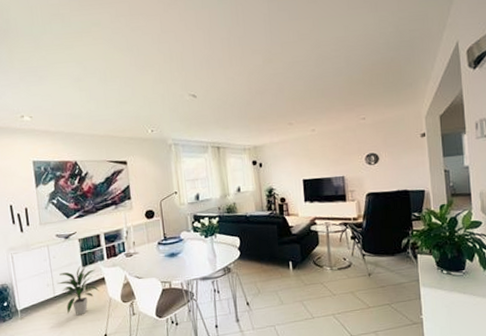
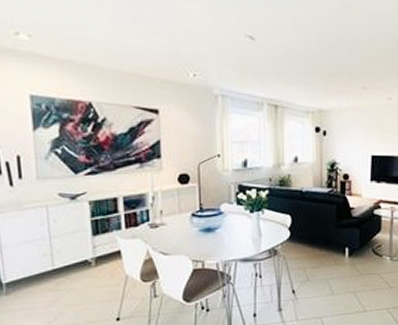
indoor plant: present [57,266,99,316] -> none [57,234,113,294]

